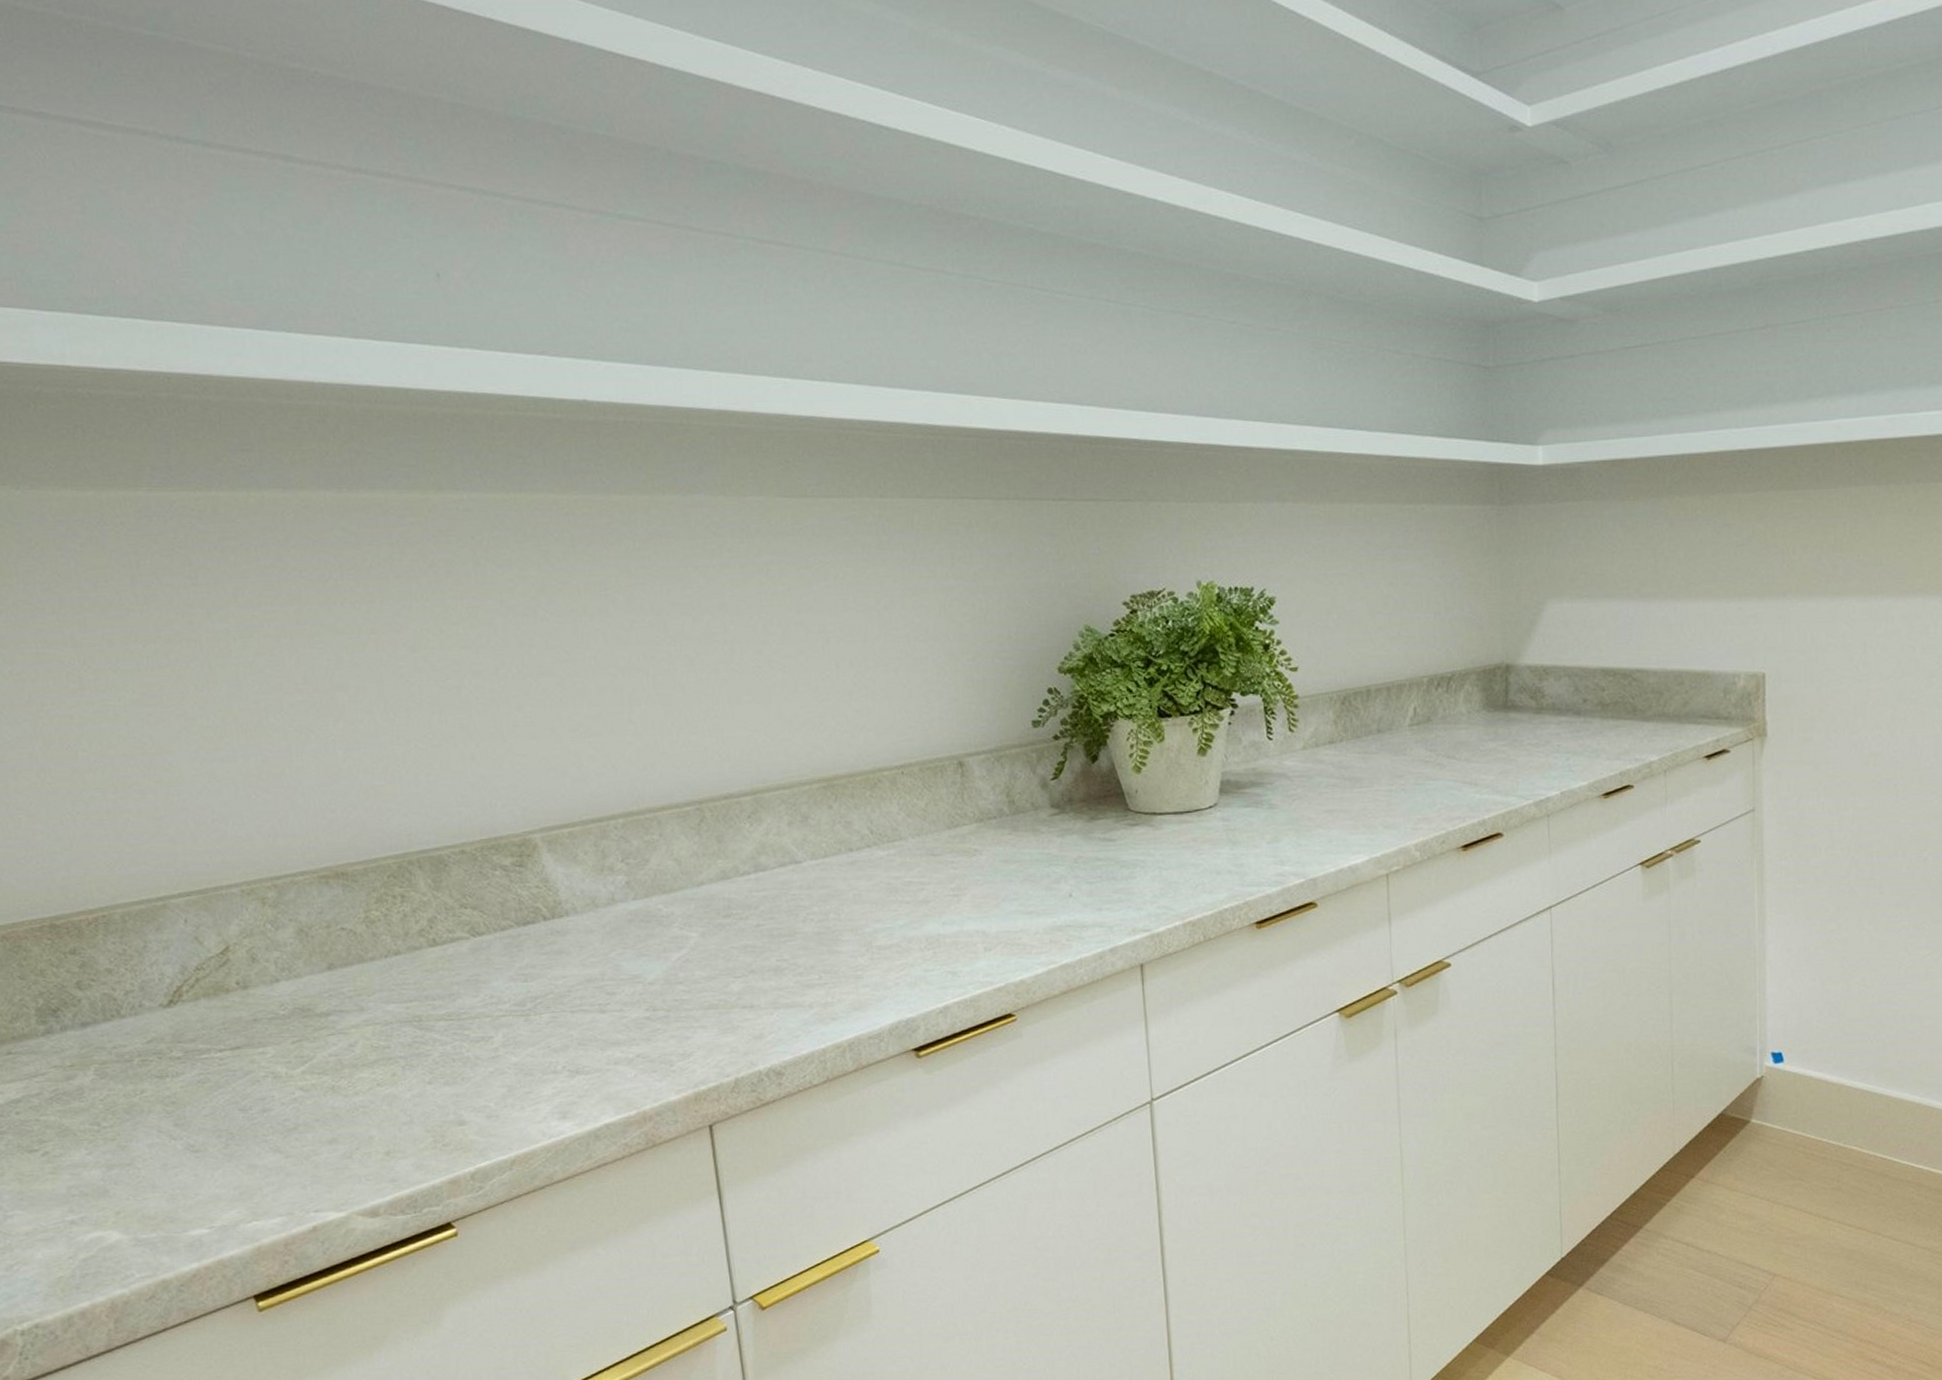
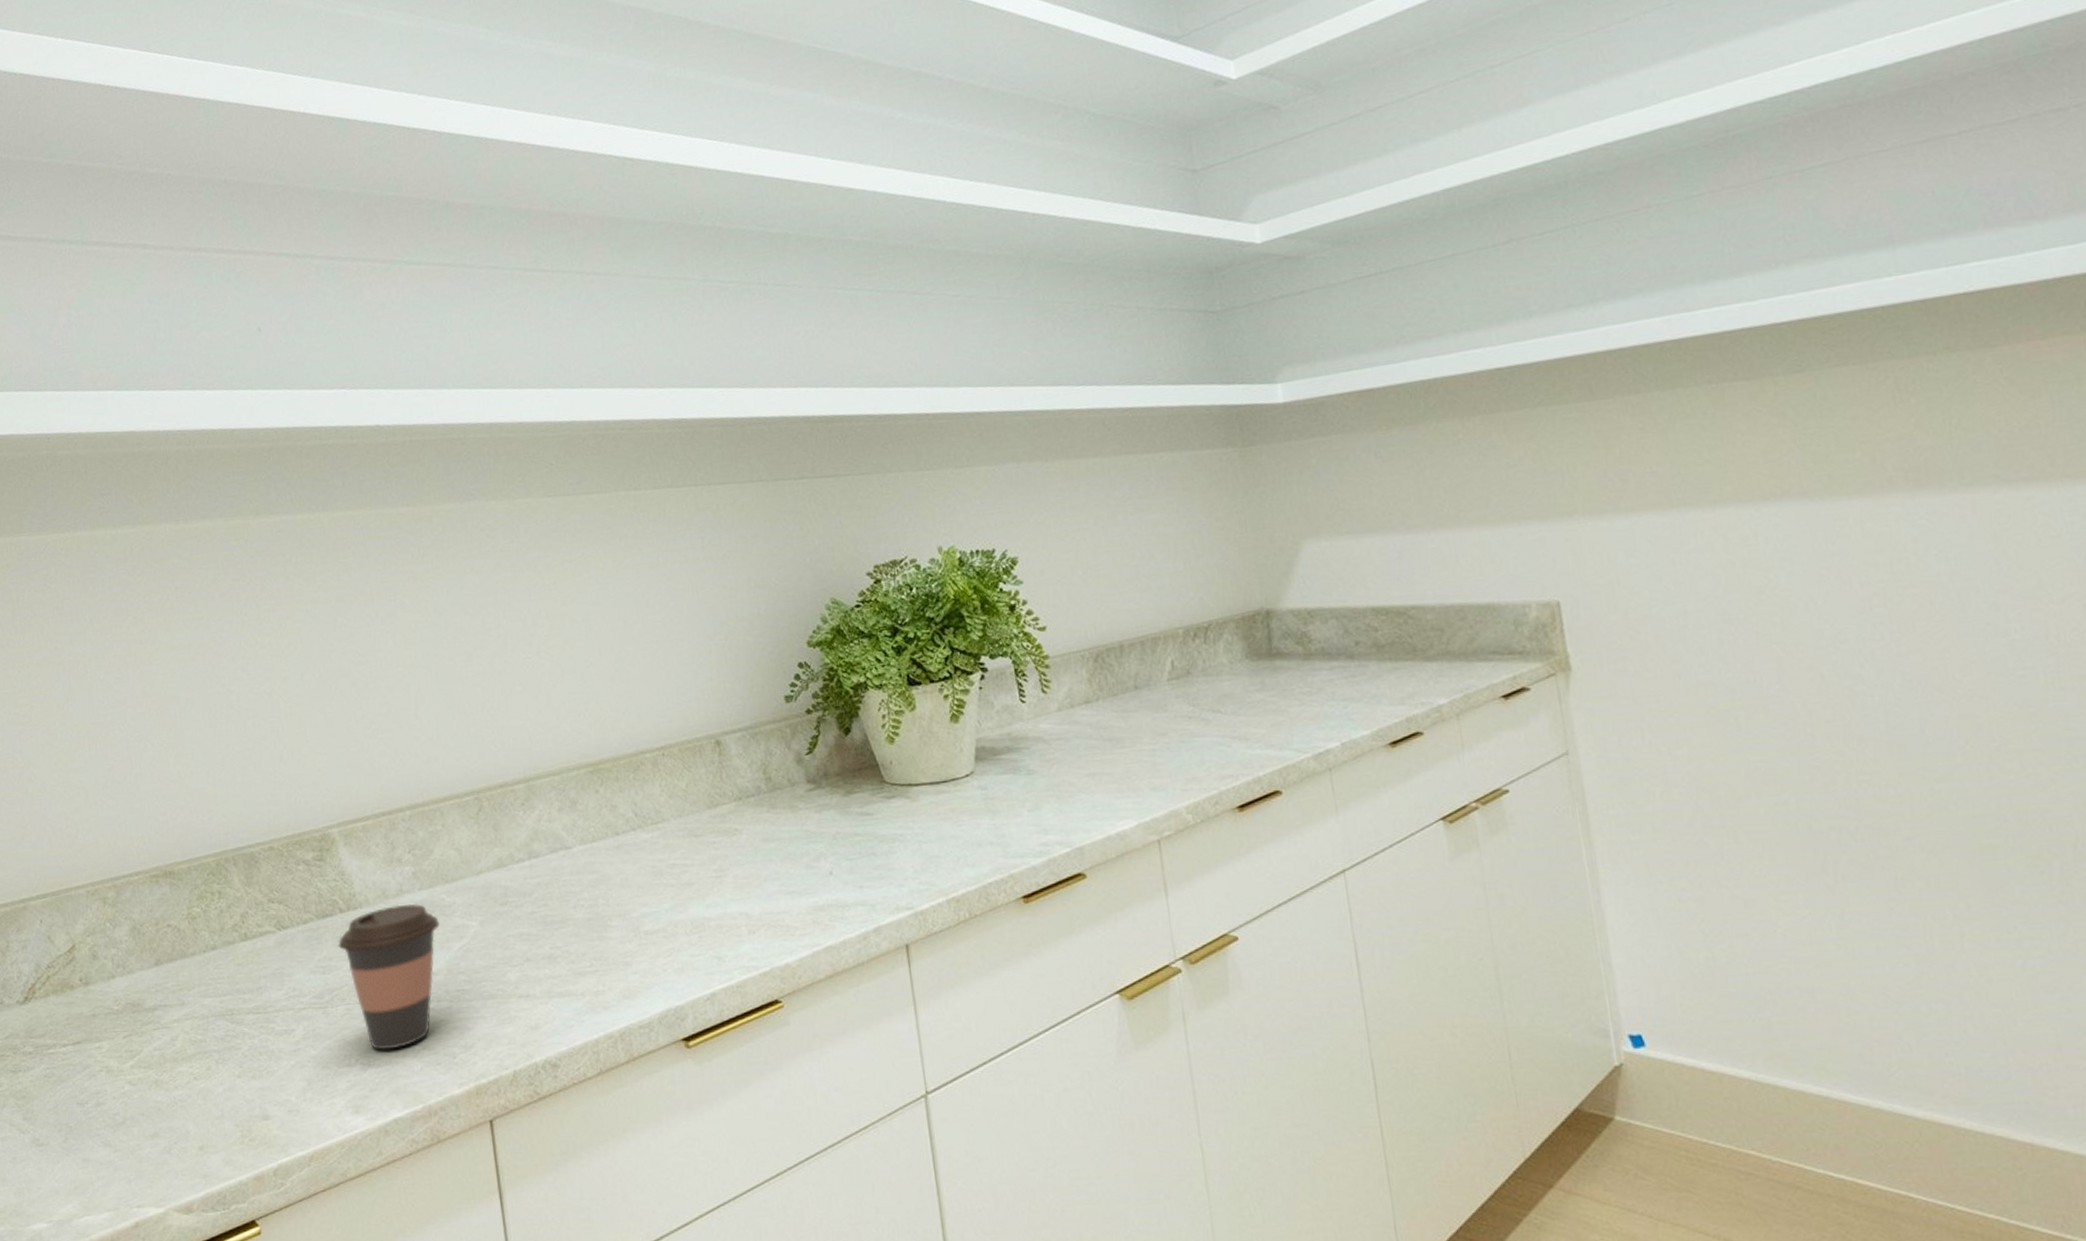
coffee cup: none [541,913,656,1058] -> present [338,904,440,1050]

